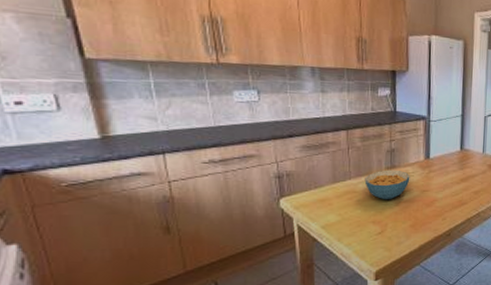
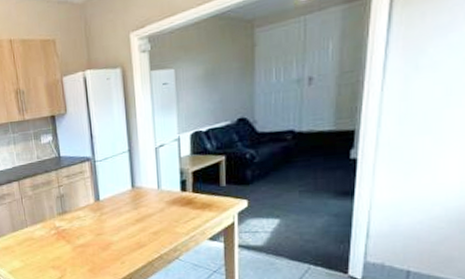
cereal bowl: present [364,169,410,200] -> none [39,215,83,246]

